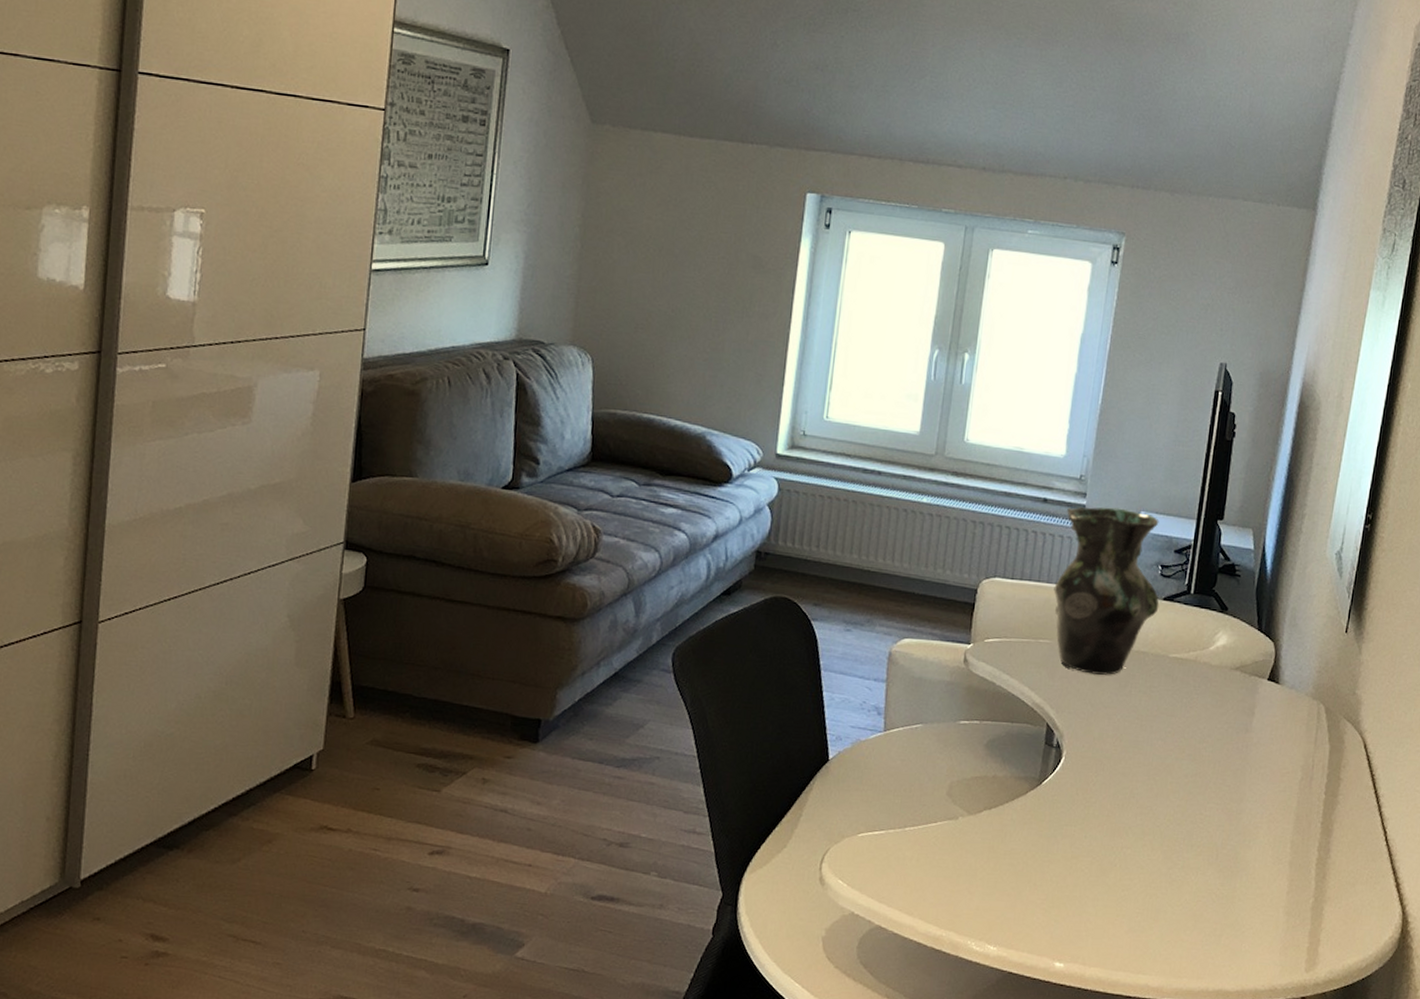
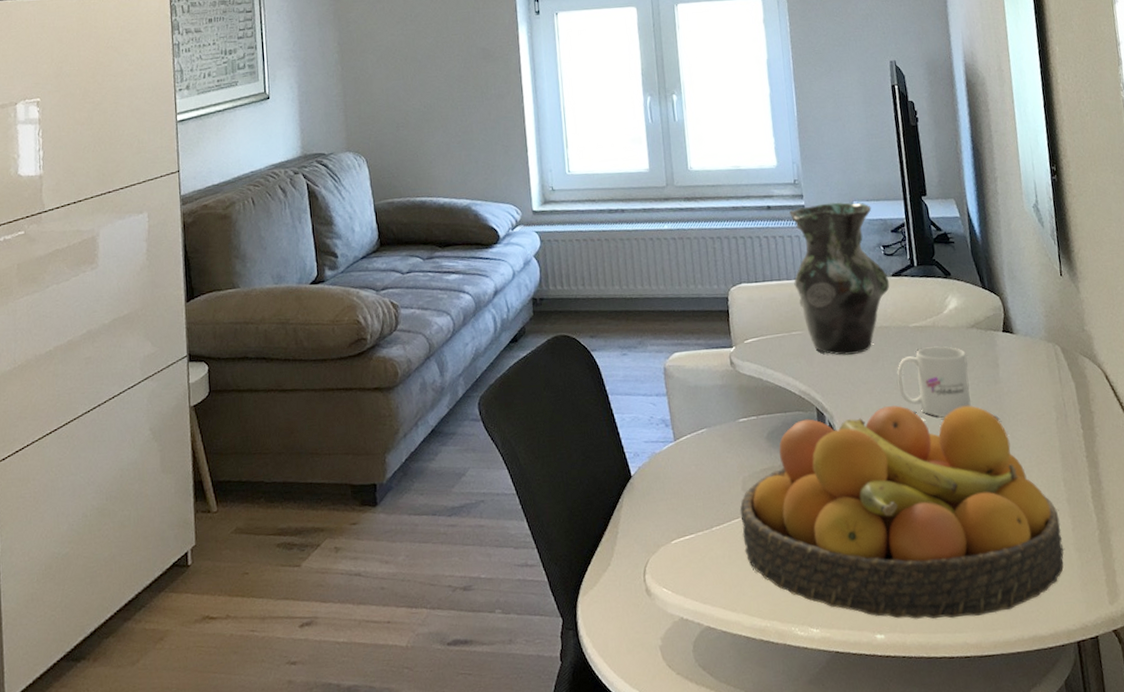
fruit bowl: none [935,733,1277,962] -> present [740,405,1064,619]
mug: none [1141,681,1223,757] -> present [897,346,971,417]

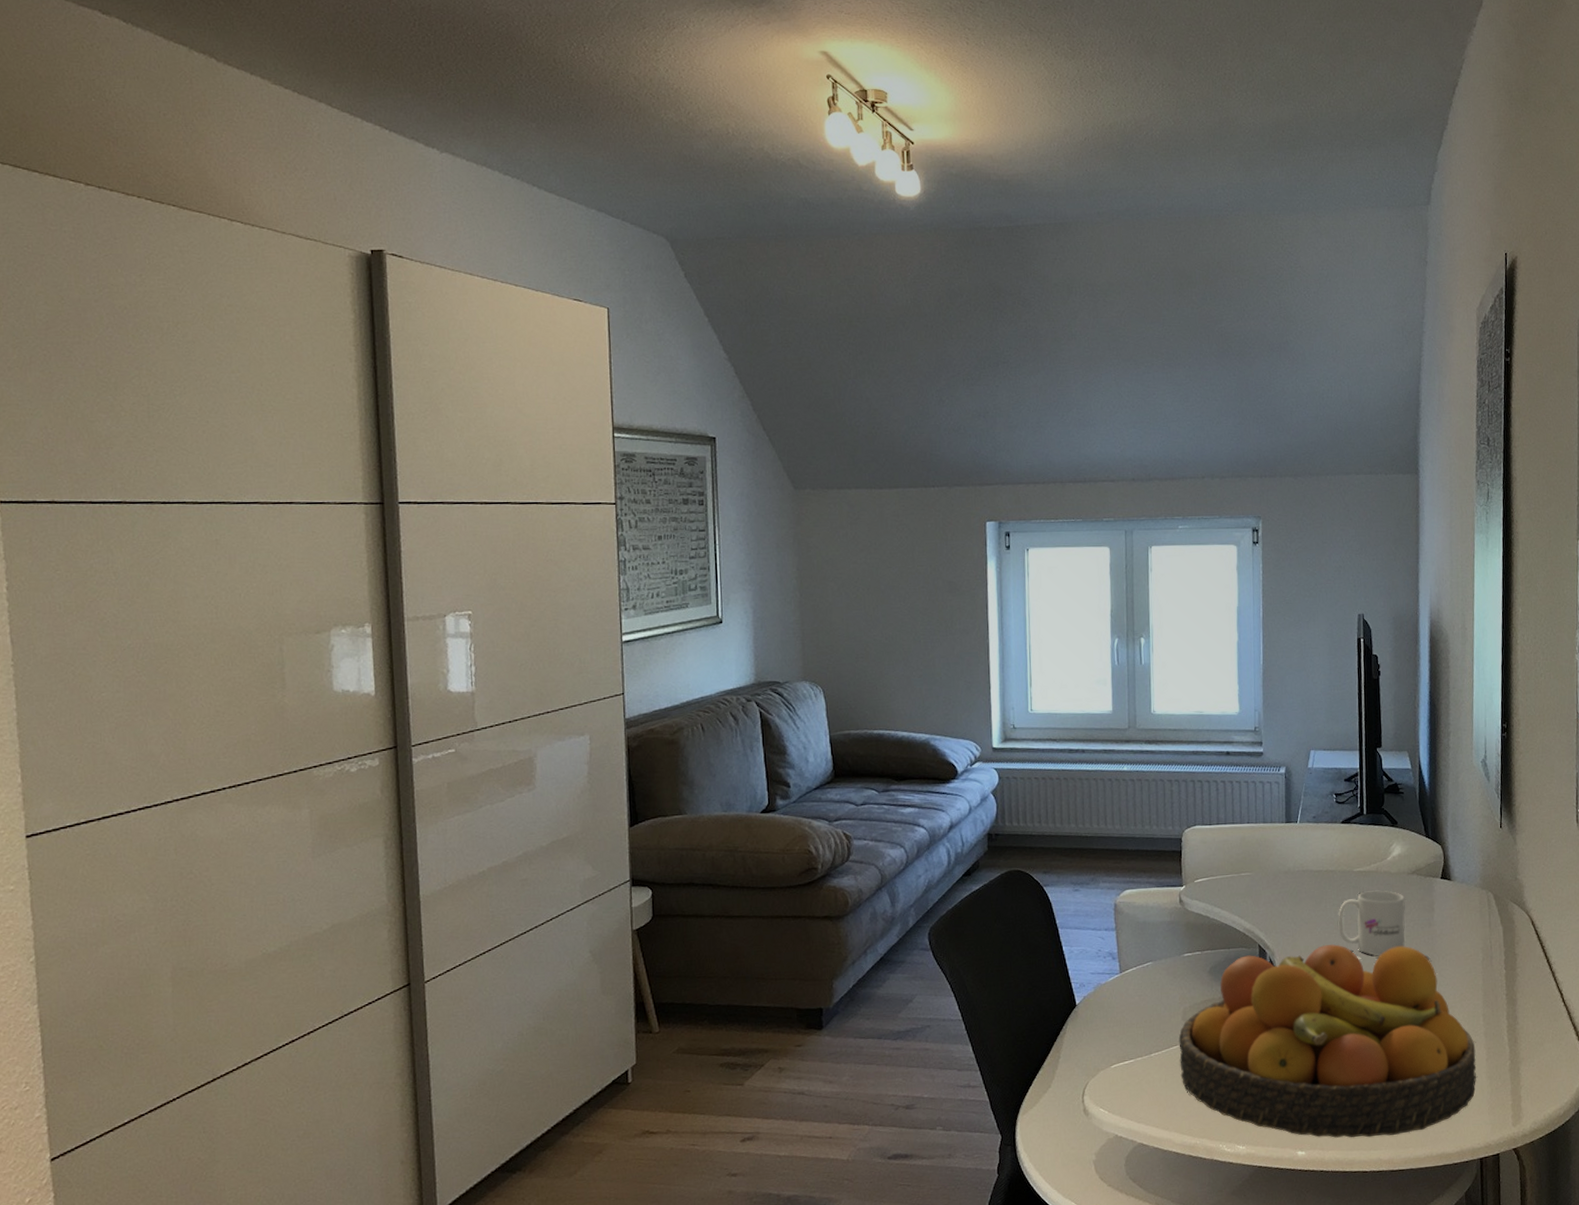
vase: present [789,202,890,355] -> none [1247,750,1339,896]

